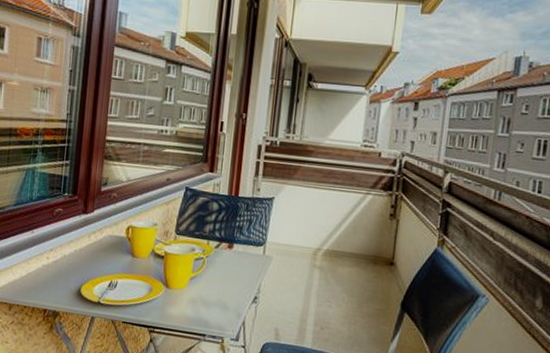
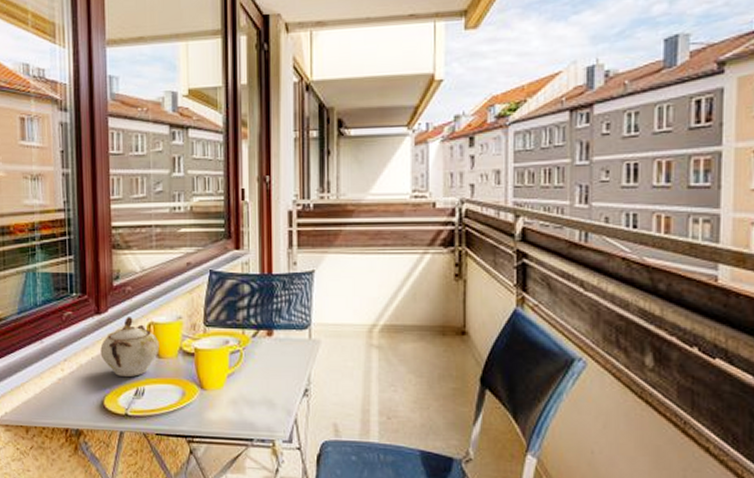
sugar bowl: none [83,219,135,271] -> present [100,317,160,377]

